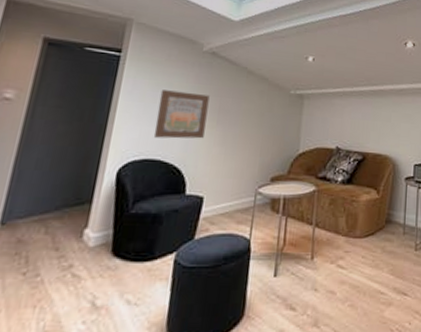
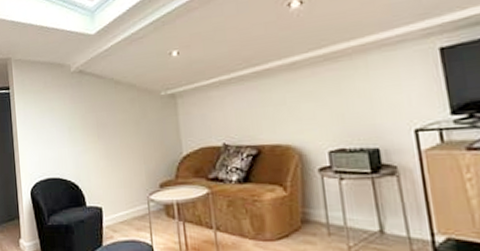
wall art: present [153,90,210,139] -> none [46,113,90,159]

